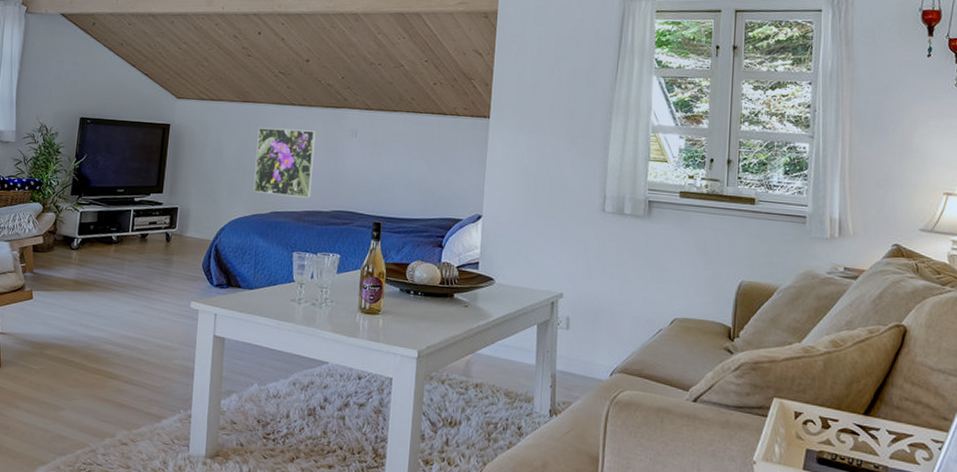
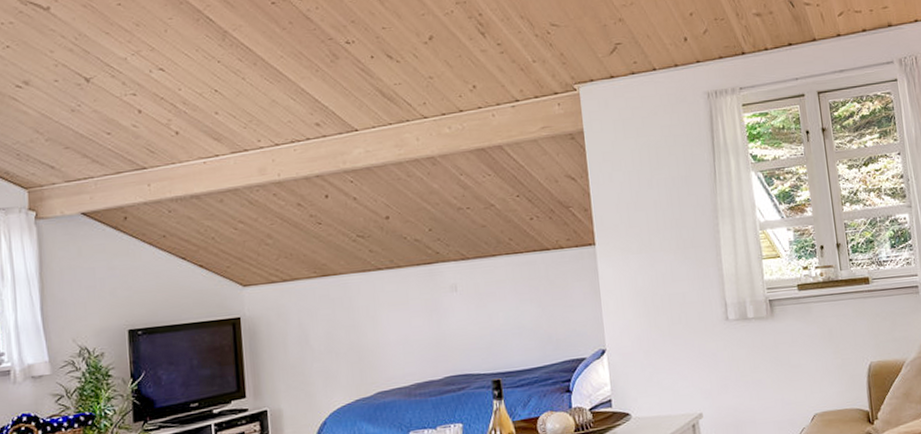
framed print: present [253,128,316,198] -> none [345,294,419,375]

